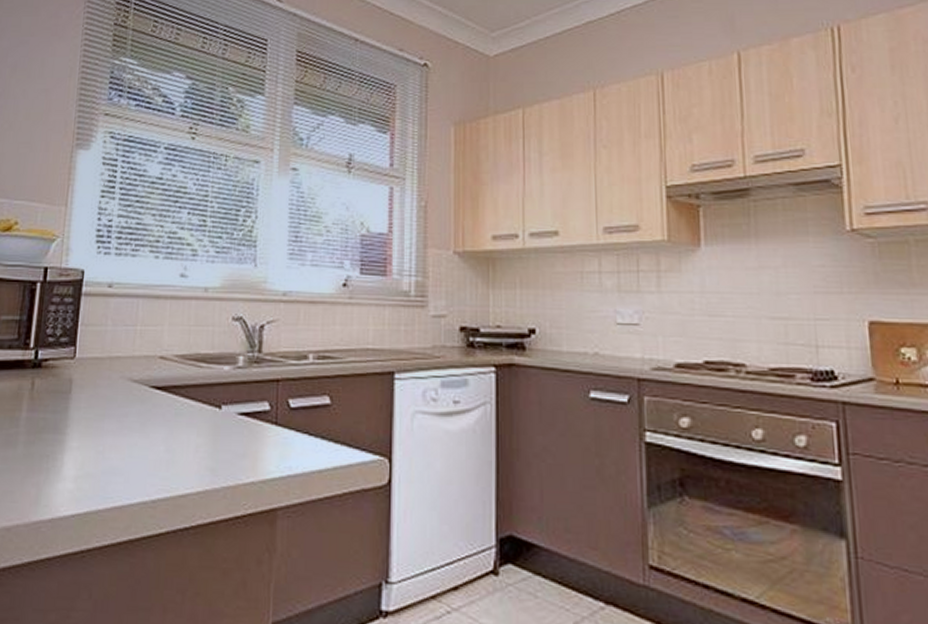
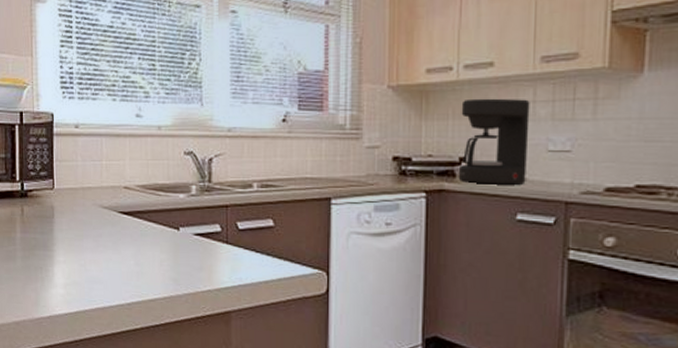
coffee maker: none [528,267,597,359] -> present [458,98,530,185]

